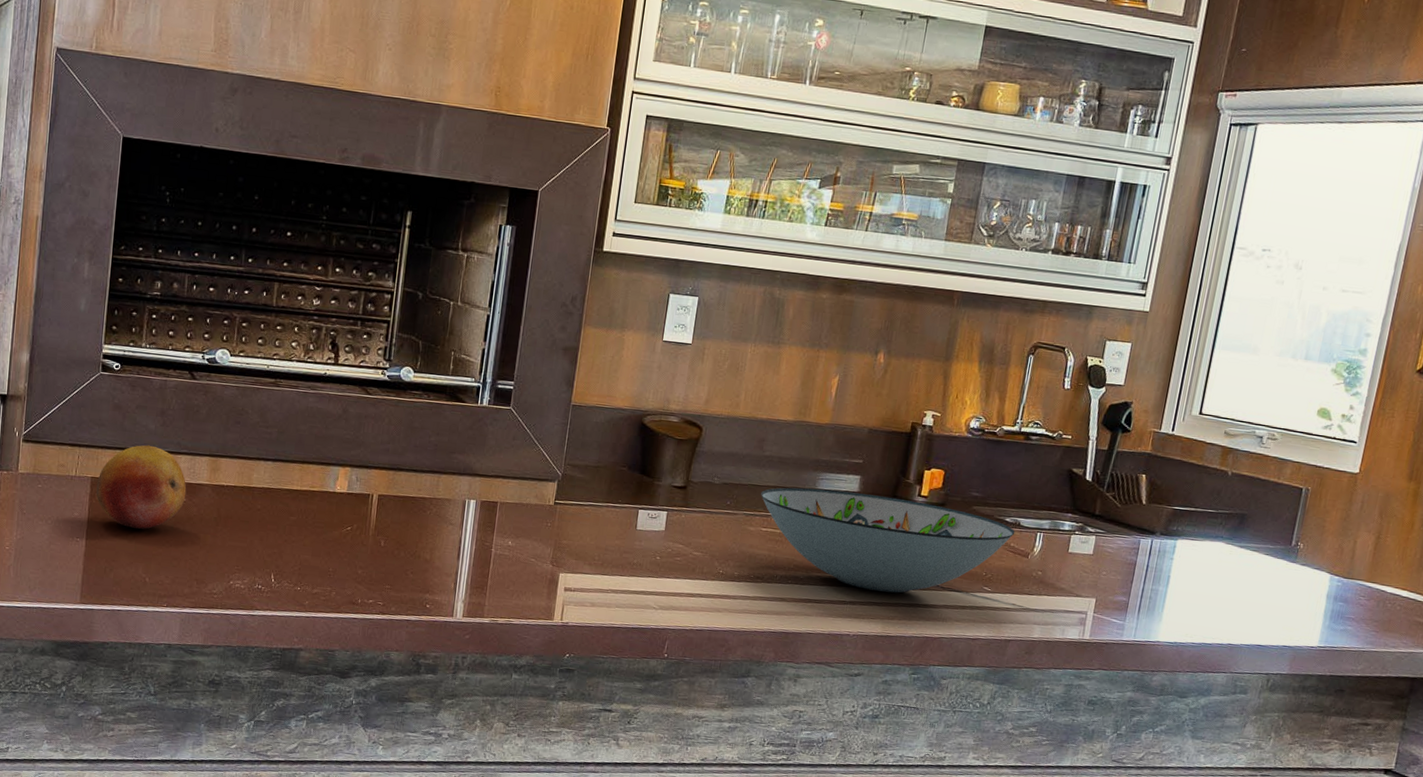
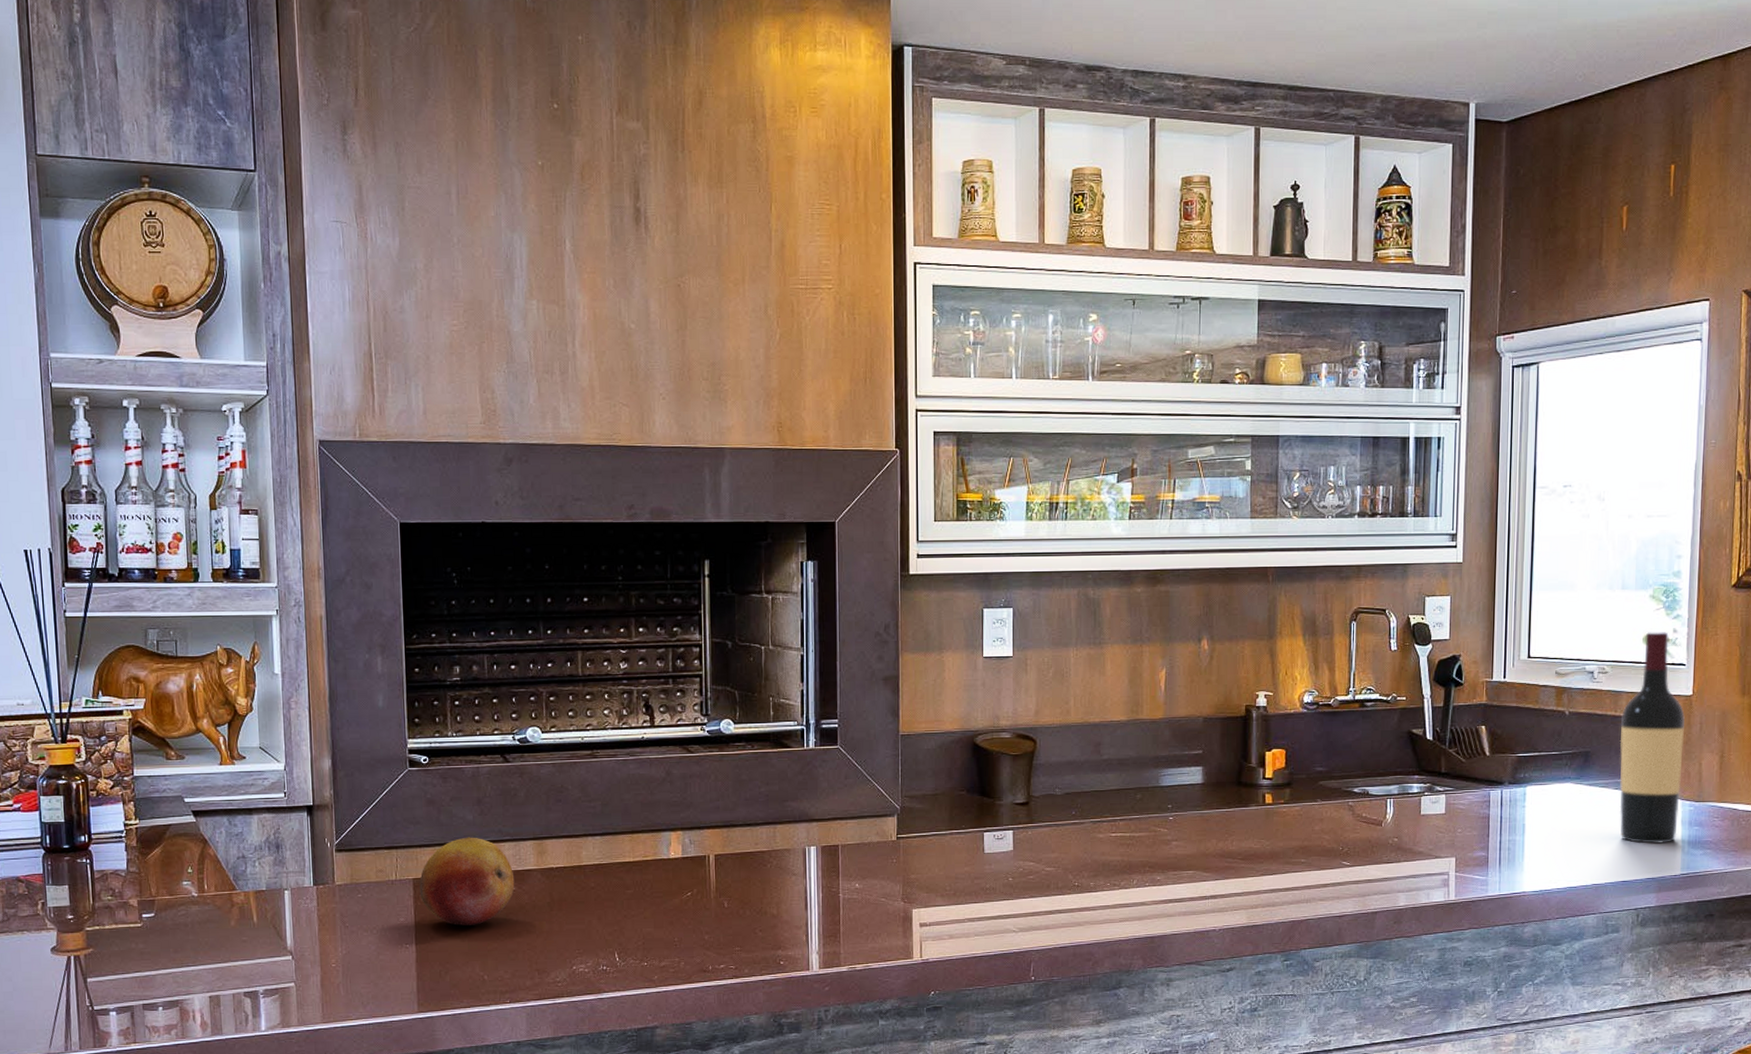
decorative bowl: present [760,487,1015,593] -> none [1104,784,1365,881]
wine bottle: none [1263,405,1348,615] -> present [1619,632,1685,844]

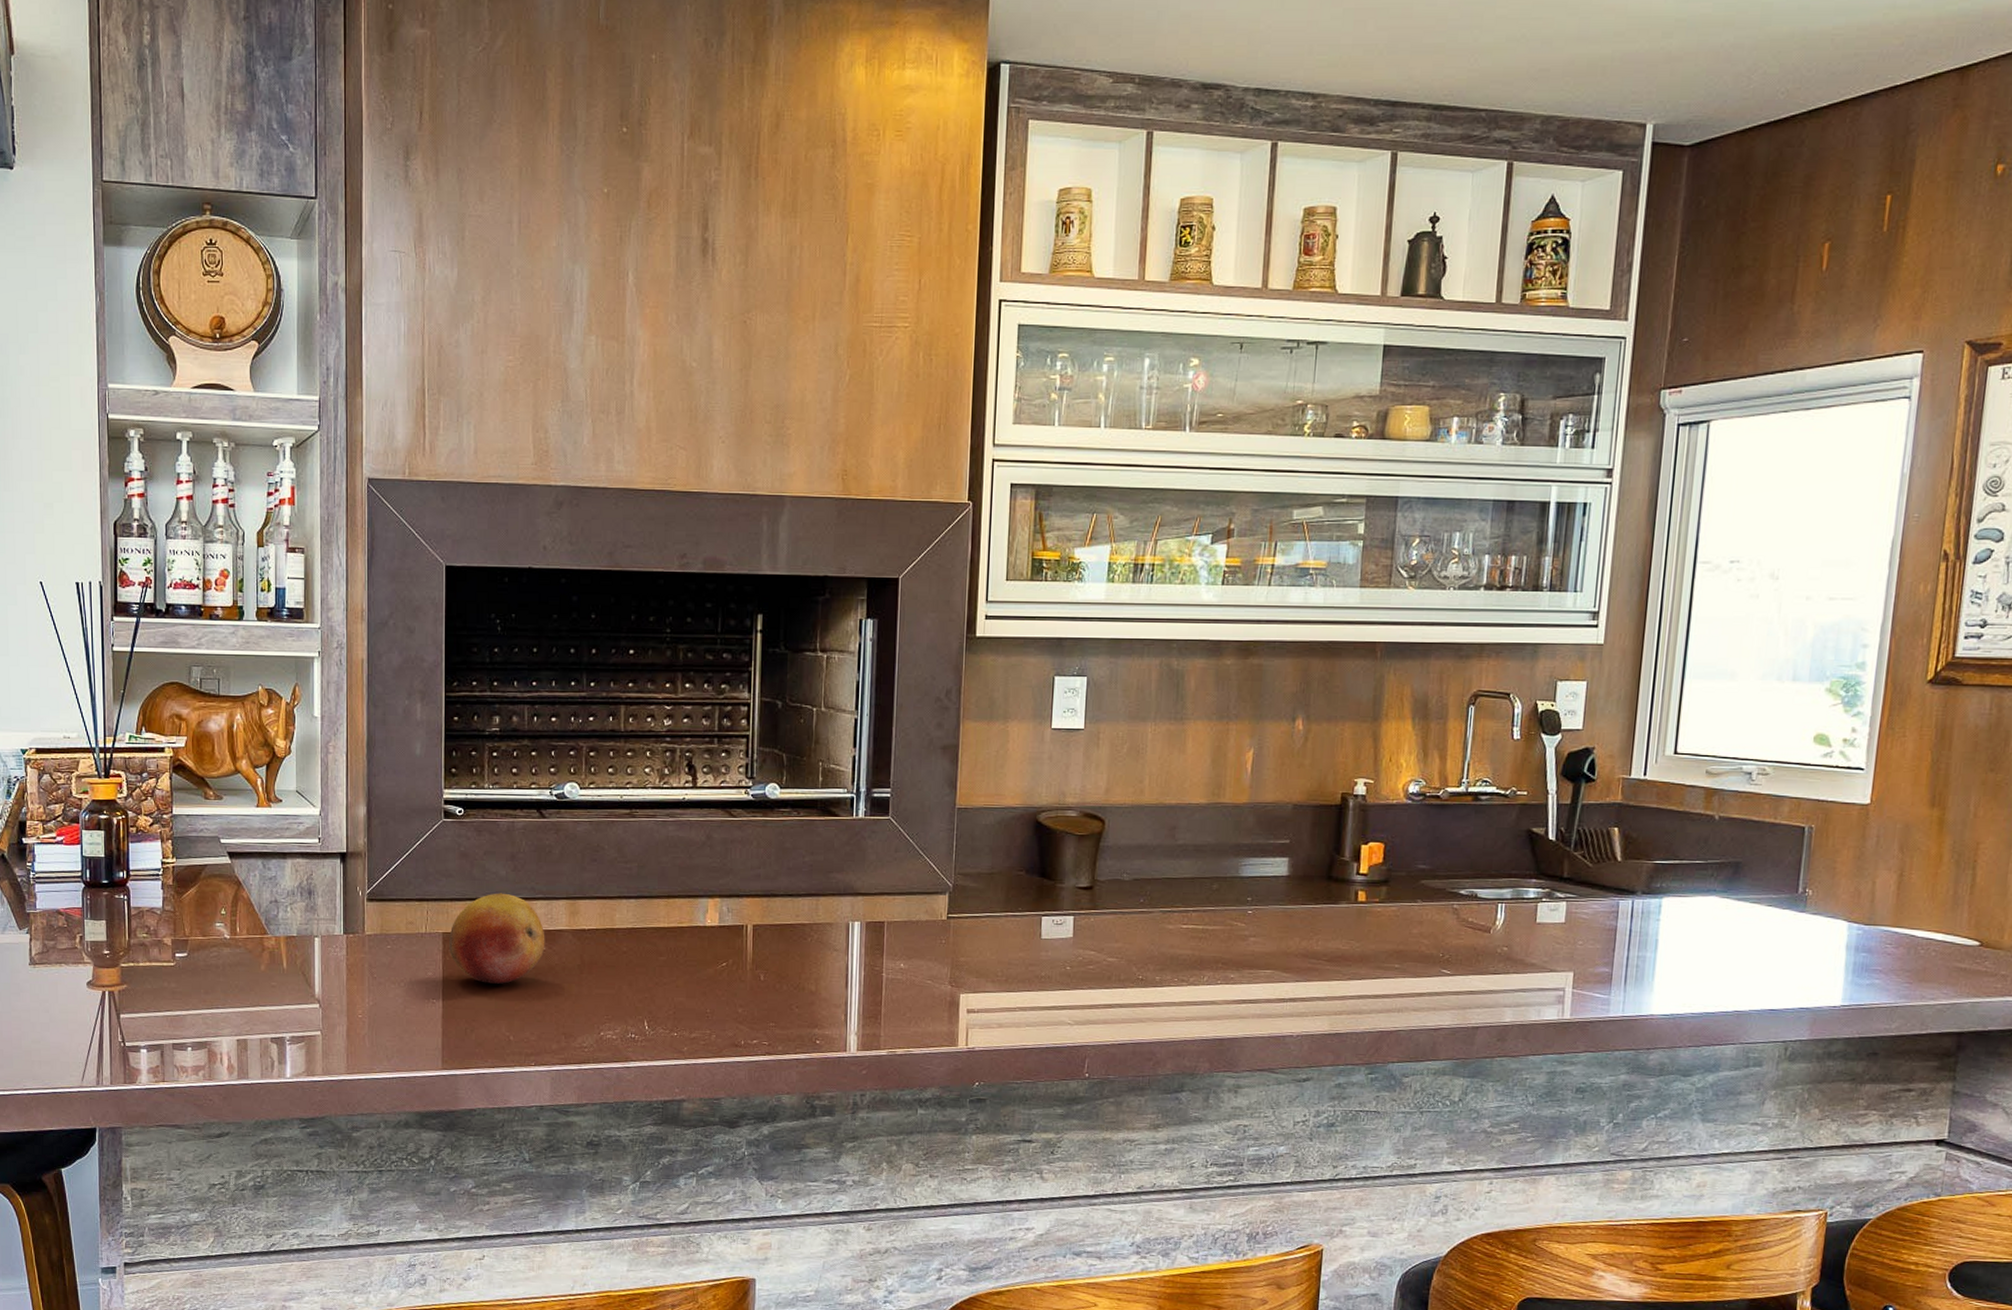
wine bottle: present [1619,632,1685,844] -> none [1771,730,1859,970]

